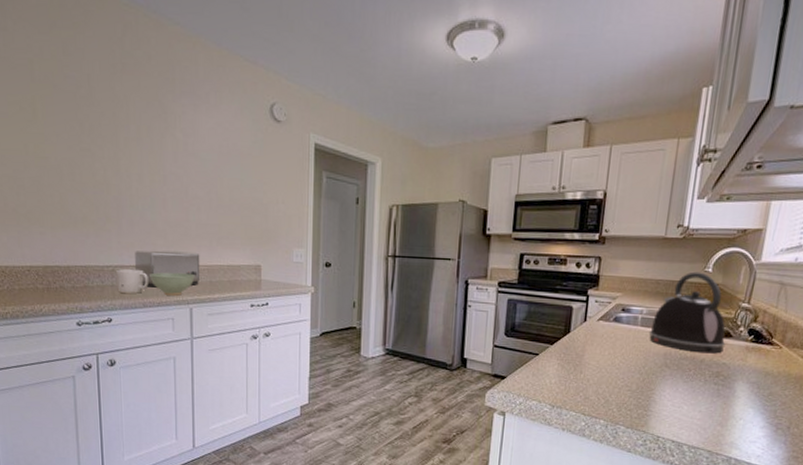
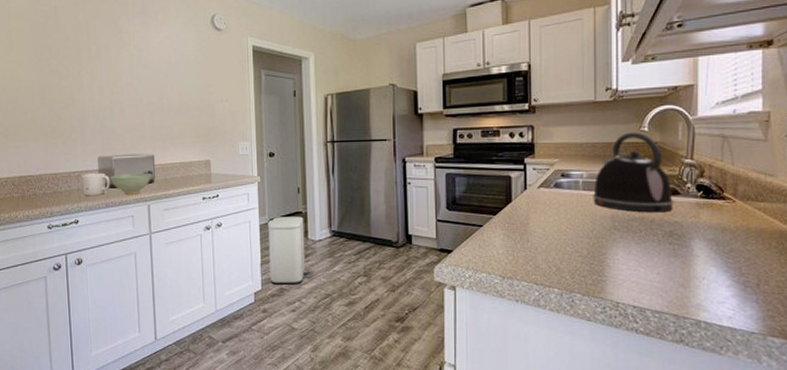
pedal bin: none [318,330,365,401] -> present [268,216,315,285]

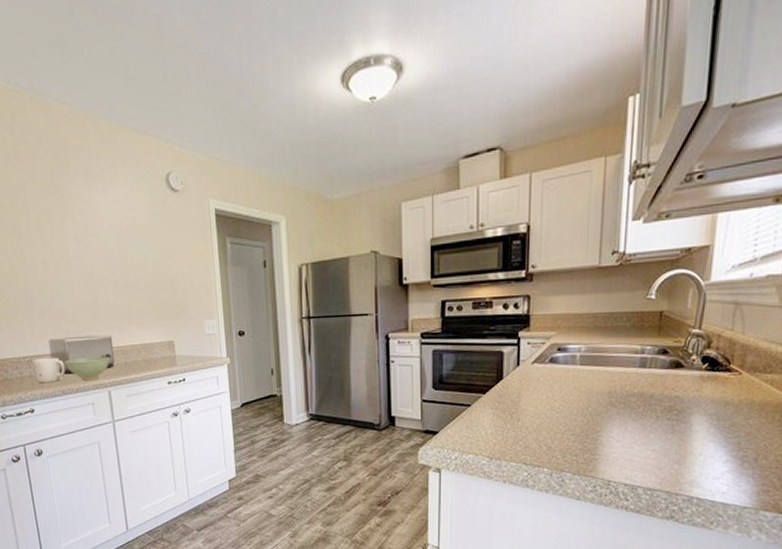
pedal bin: present [268,216,315,285] -> none [240,400,292,471]
kettle: present [592,132,675,213] -> none [589,300,677,388]

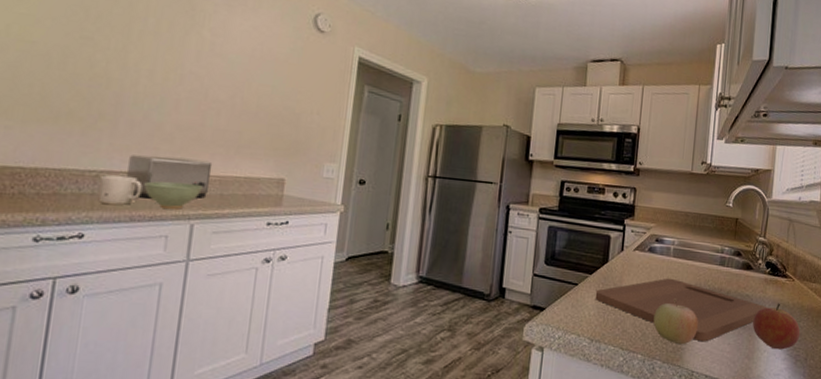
cutting board: none [491,388,704,451] -> present [595,278,767,342]
fruit: none [560,409,614,456] -> present [653,298,698,345]
fruit: none [684,401,749,452] -> present [753,303,801,350]

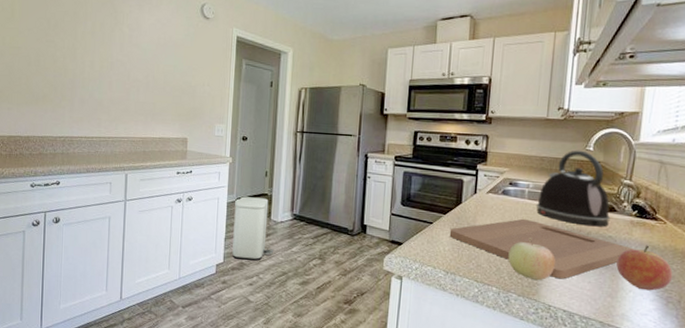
mug: present [98,175,143,205] -> none [66,139,93,161]
toaster: present [125,154,213,199] -> none [81,124,137,156]
bowl: present [144,181,203,209] -> none [94,142,132,163]
pedal bin: none [337,255,393,336] -> present [232,196,274,261]
kettle: none [680,206,748,286] -> present [535,150,611,227]

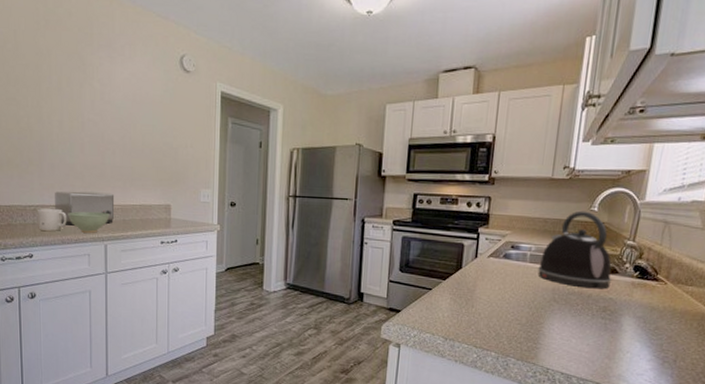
mug: none [66,139,93,161] -> present [38,208,67,232]
toaster: none [81,124,137,156] -> present [54,191,115,226]
bowl: none [94,142,132,163] -> present [68,211,110,233]
pedal bin: present [232,196,274,261] -> none [223,266,267,332]
cutting board: present [449,218,633,279] -> none [448,282,633,343]
fruit: present [508,238,556,281] -> none [507,302,555,345]
fruit: present [616,245,673,291] -> none [615,306,671,351]

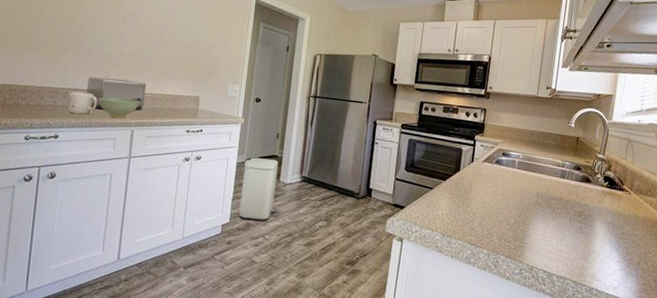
pedal bin: none [223,266,267,332] -> present [239,157,281,222]
kettle: present [537,210,612,289] -> none [524,126,587,196]

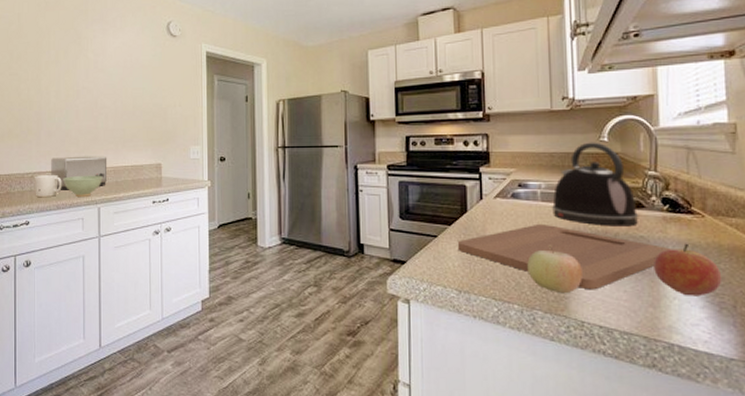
pedal bin: present [239,157,281,222] -> none [217,222,264,293]
cutting board: none [447,186,604,243] -> present [457,223,671,290]
fruit: none [498,204,539,244] -> present [527,245,583,294]
kettle: none [524,126,587,196] -> present [551,142,639,227]
fruit: none [589,212,635,254] -> present [654,243,722,297]

